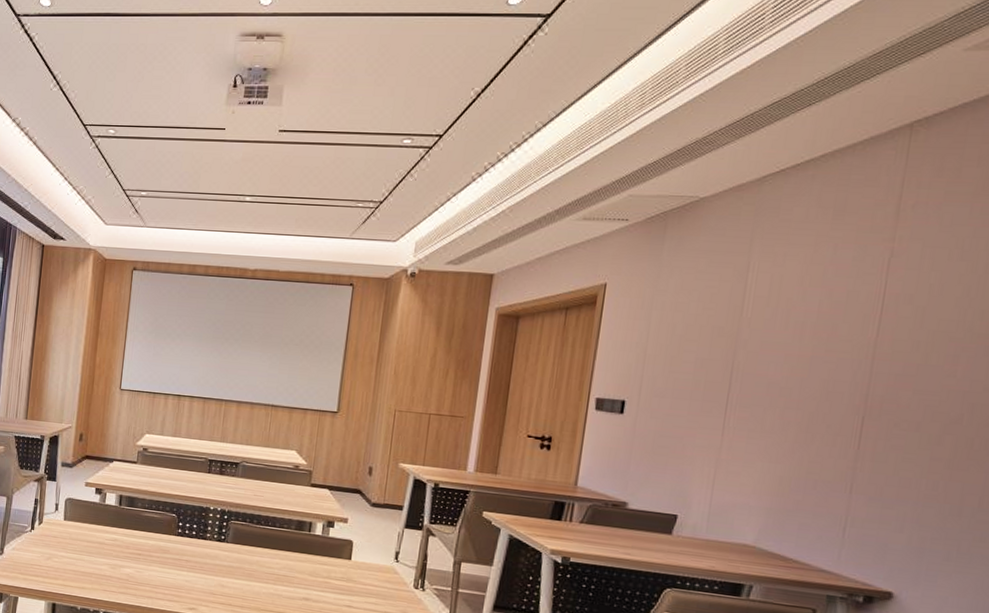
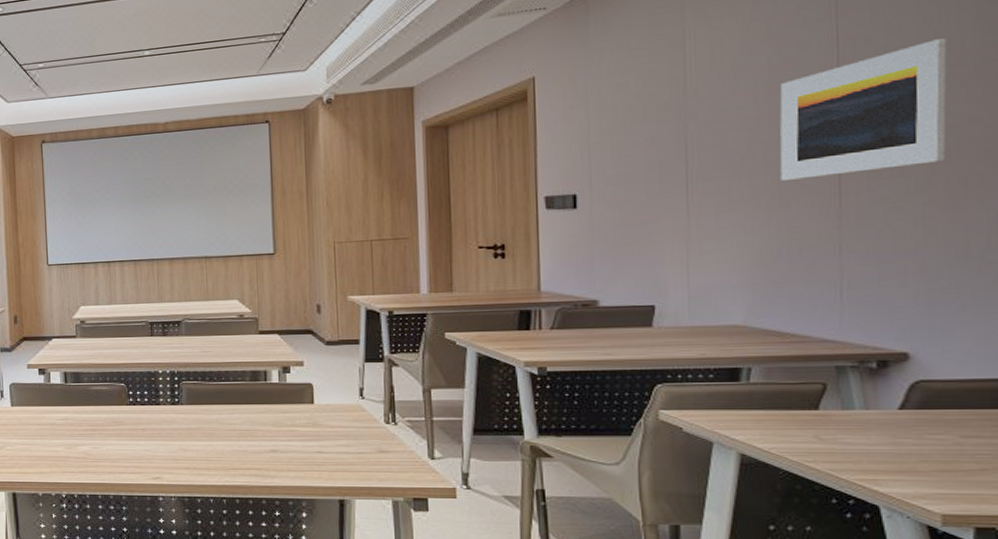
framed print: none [810,309,980,423] -> present [780,38,948,180]

